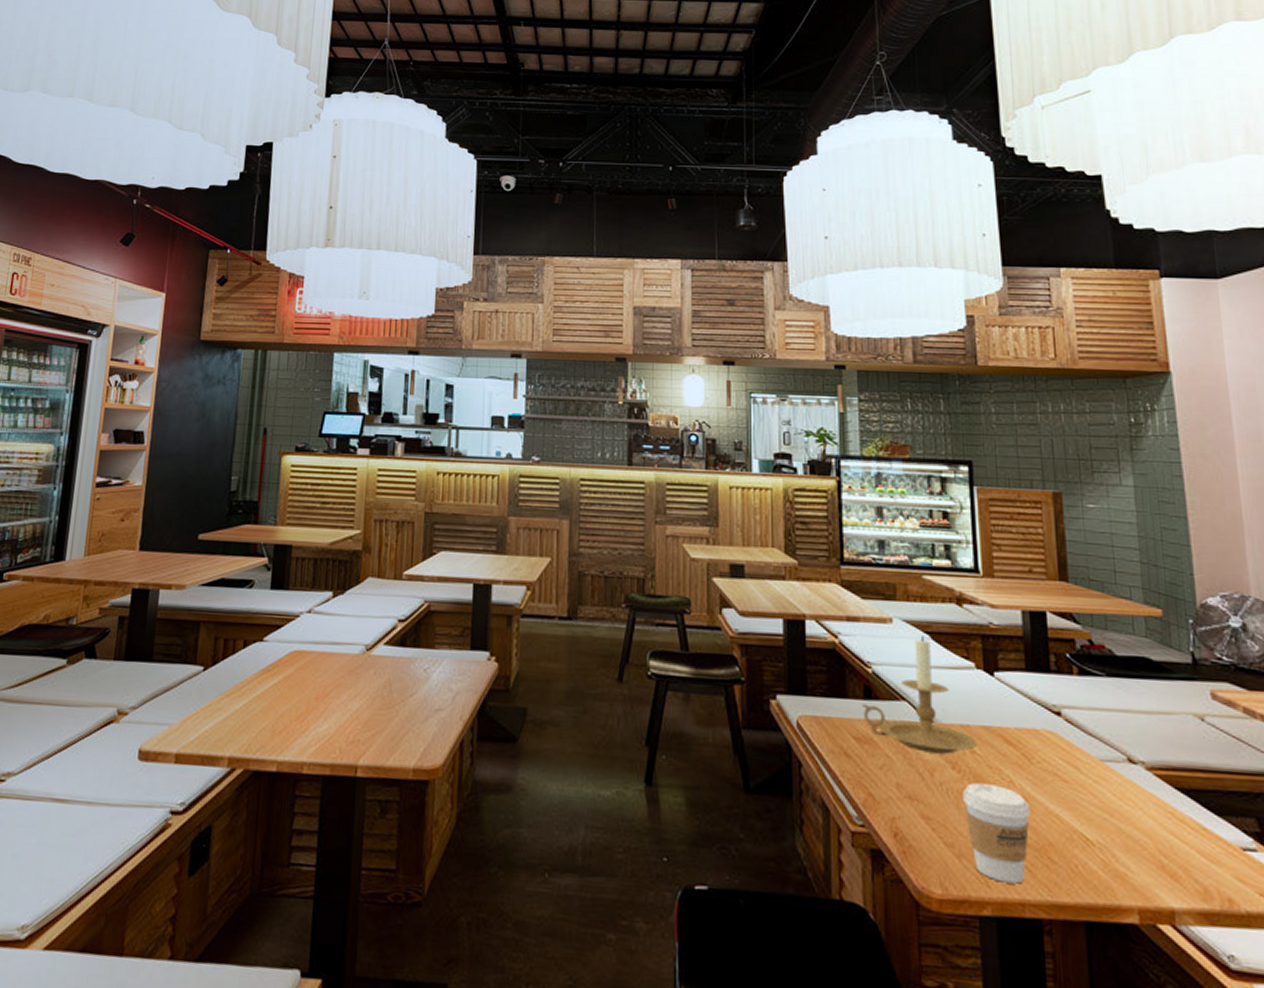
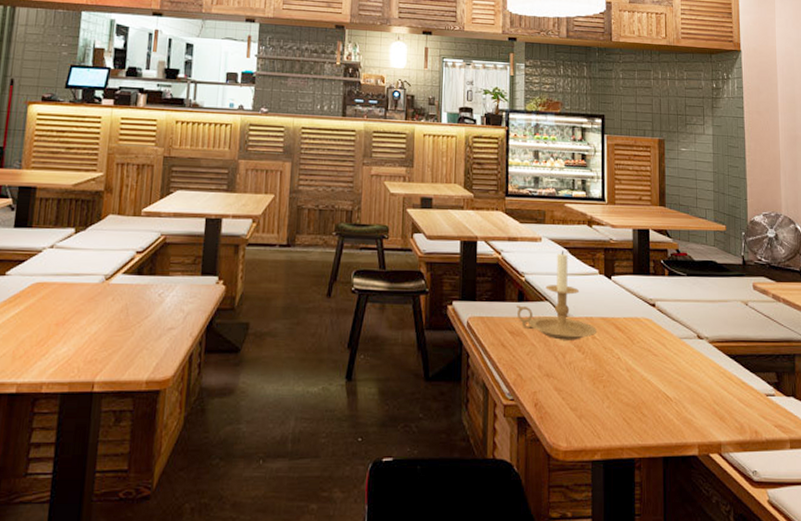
coffee cup: present [963,783,1030,884] -> none [585,361,630,434]

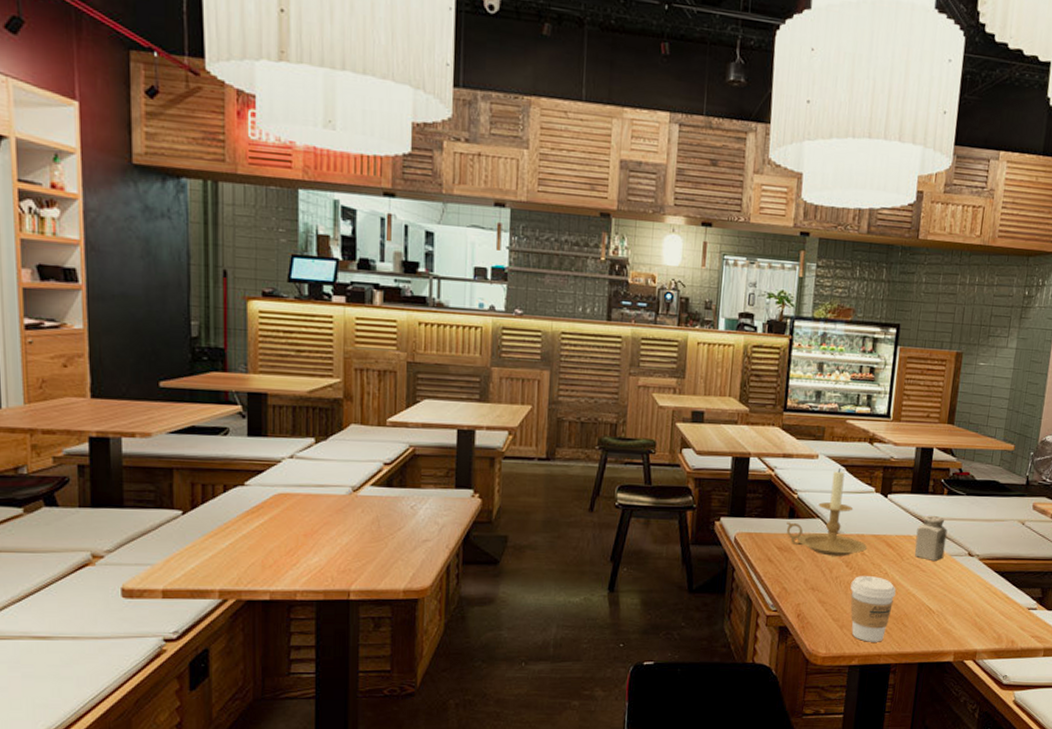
coffee cup: none [585,361,630,434] -> present [850,576,896,642]
salt shaker: none [644,296,674,344] -> present [914,515,948,561]

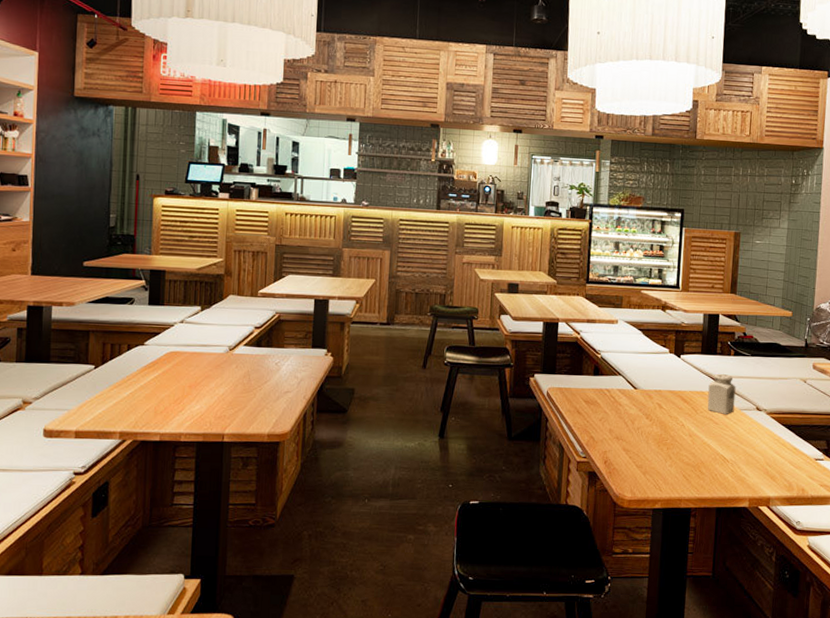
candle holder: present [786,467,867,556] -> none [592,331,664,409]
coffee cup: present [850,576,896,642] -> none [651,427,692,488]

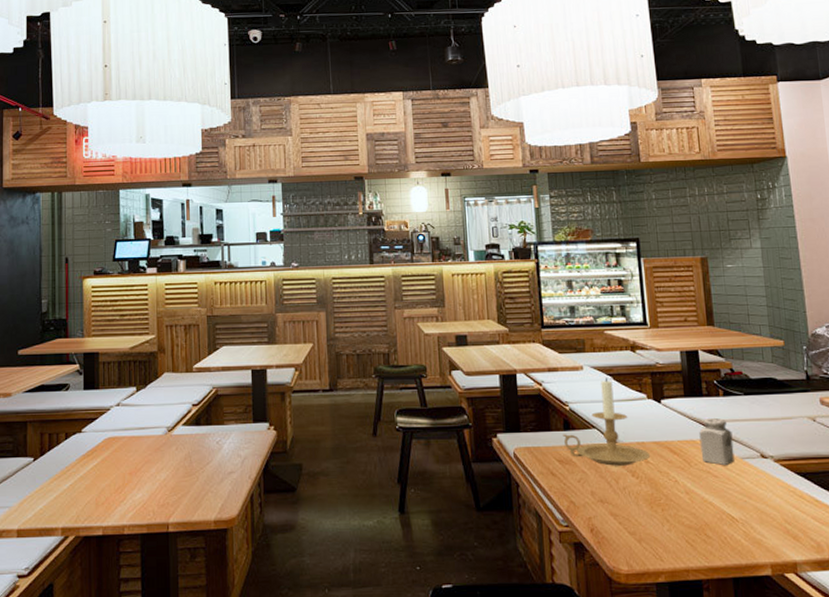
candle holder: none [592,331,664,409] -> present [563,377,650,466]

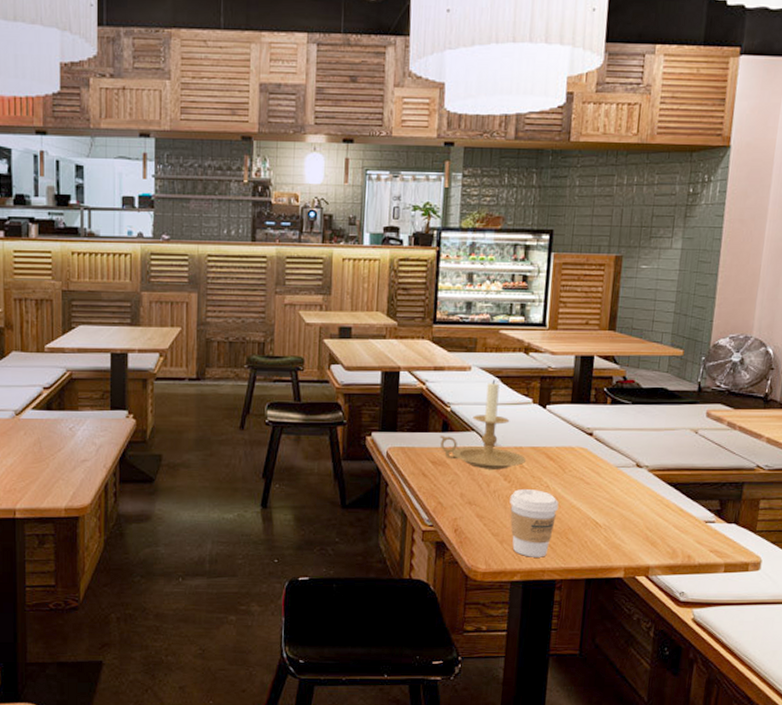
coffee cup: none [641,485,691,556] -> present [510,489,559,557]
salt shaker: present [699,417,735,465] -> none [577,425,613,473]

